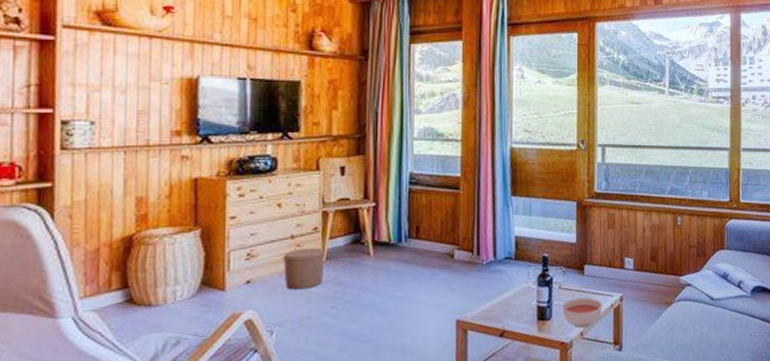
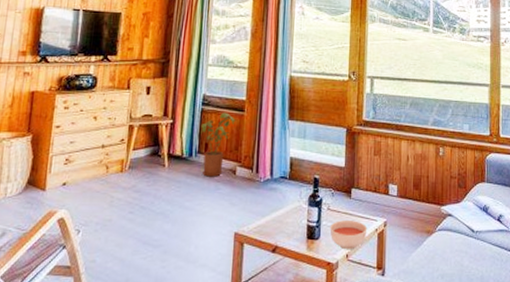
basket: present [283,247,325,290] -> none [93,157,128,194]
house plant: none [410,191,452,263] -> present [200,112,237,177]

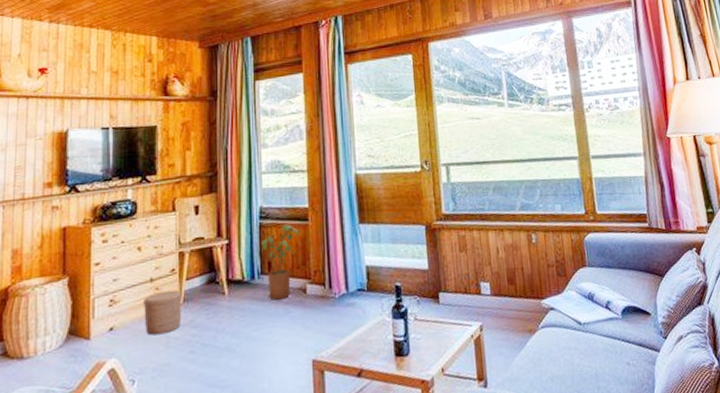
basket: none [93,157,128,194] -> present [144,290,182,336]
bowl: present [330,221,368,250] -> none [419,328,462,364]

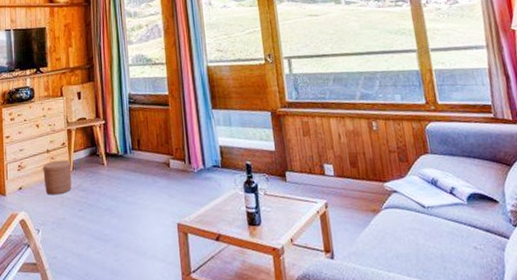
house plant: present [261,224,301,301] -> none [131,108,163,172]

